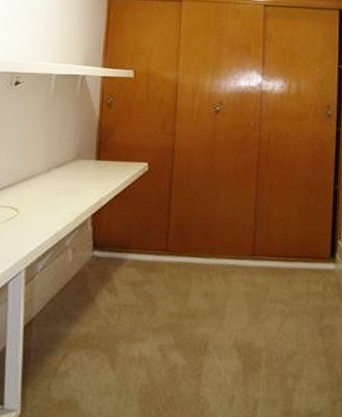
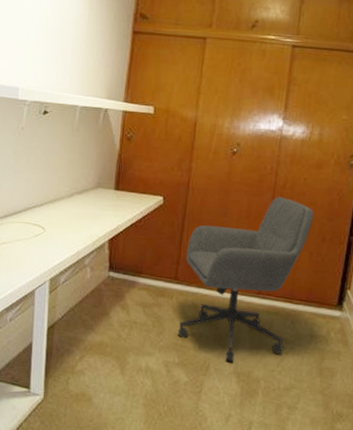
office chair: none [172,152,299,335] -> present [178,196,314,362]

